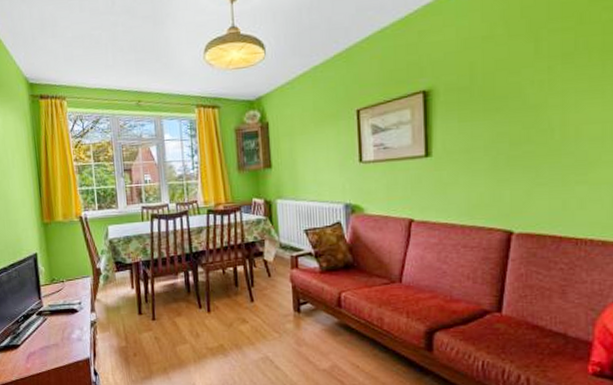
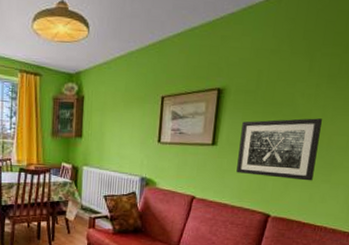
wall art: none [459,107,563,186] -> present [236,118,322,181]

